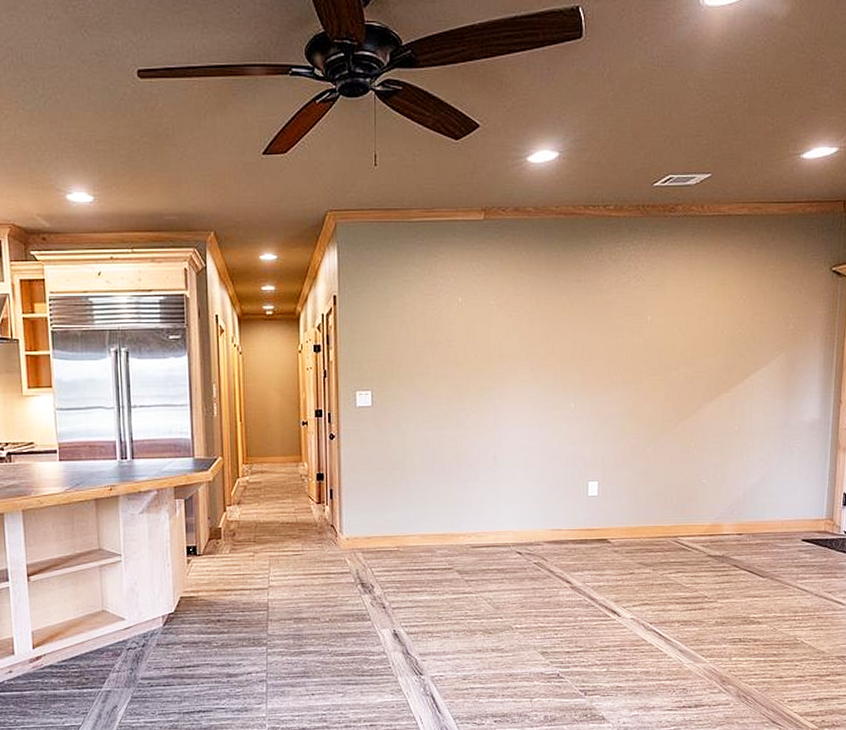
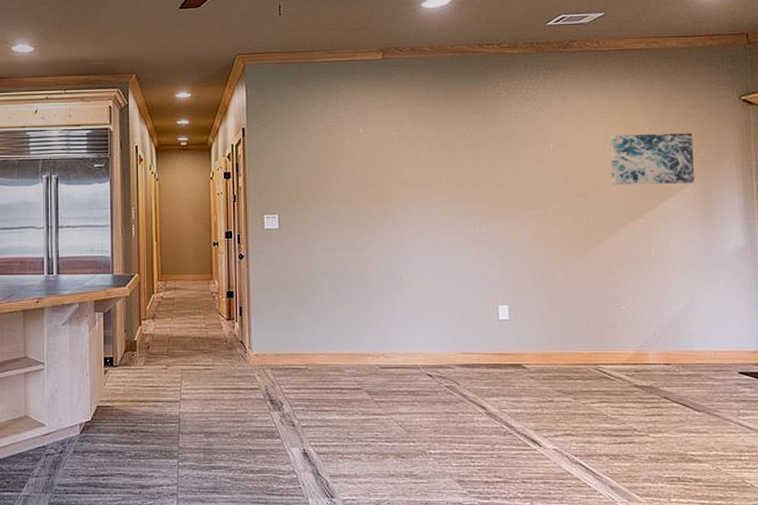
wall art: none [704,304,783,359] -> present [609,132,695,185]

